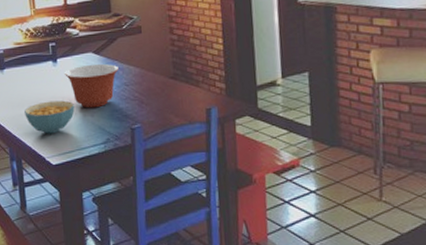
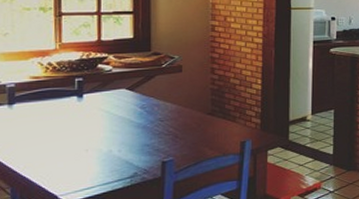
cereal bowl: present [25,100,75,134] -> none [36,136,99,171]
mixing bowl: present [65,63,118,108] -> none [91,100,154,144]

